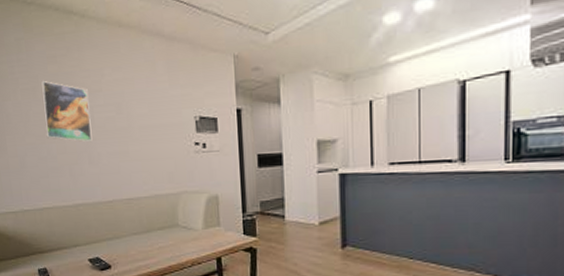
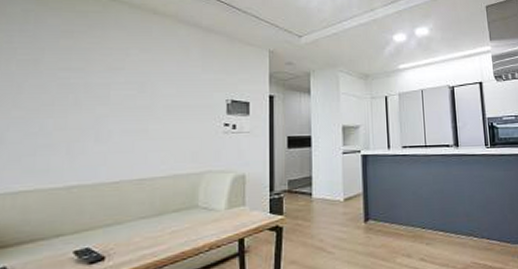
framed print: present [41,80,93,143] -> none [42,53,107,119]

